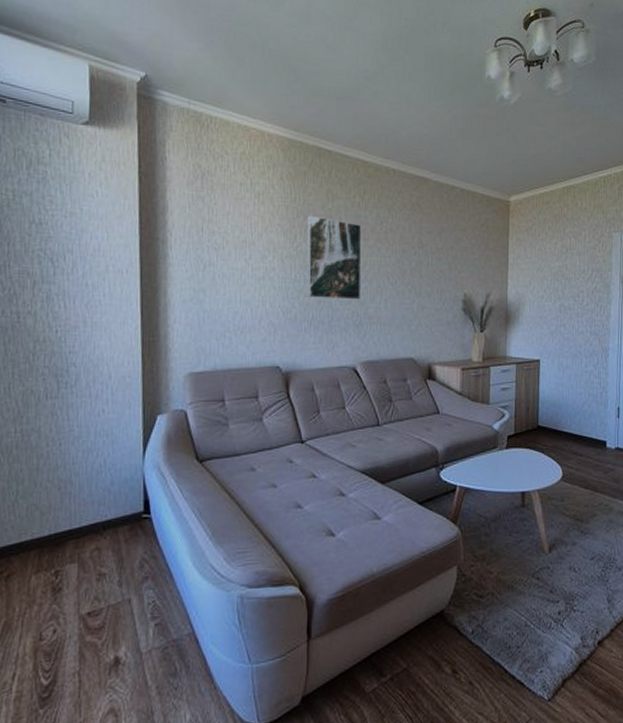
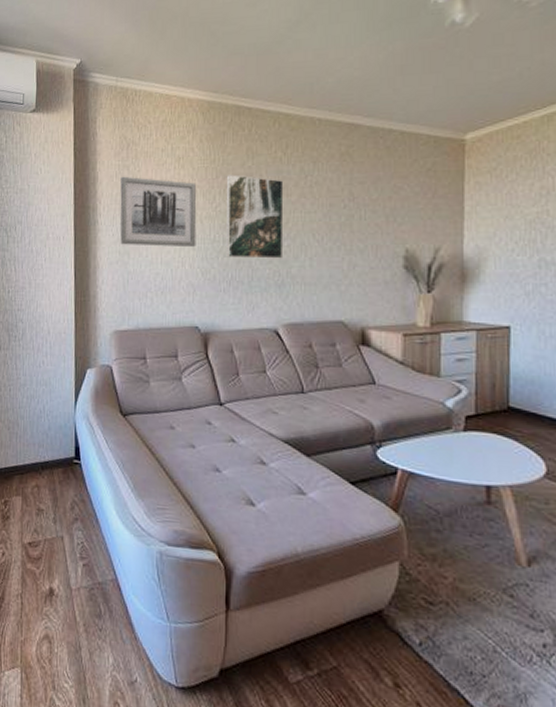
wall art: none [194,207,278,287] -> present [120,176,197,248]

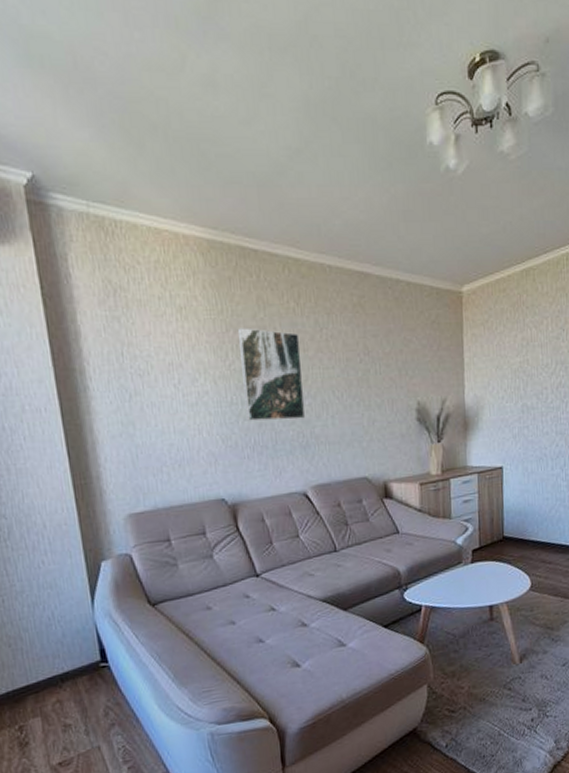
wall art: present [120,176,197,248] -> none [110,330,212,415]

